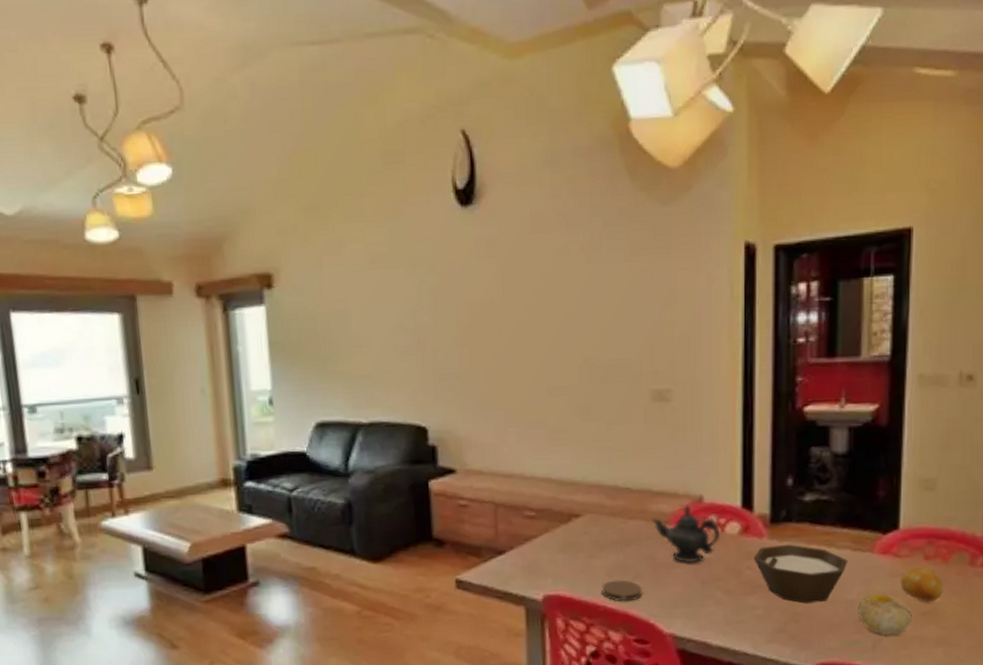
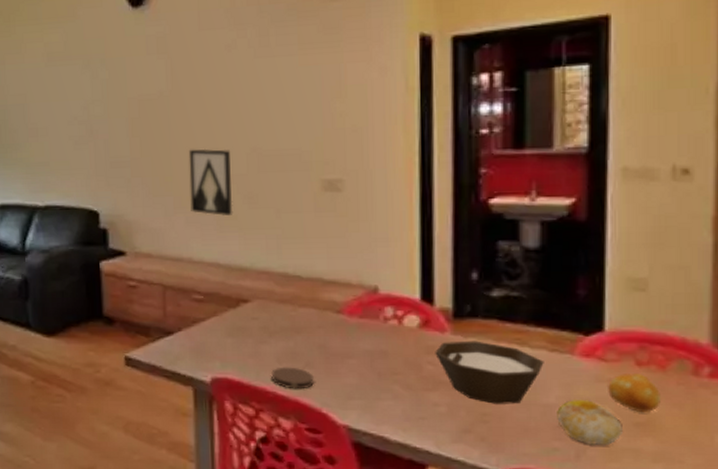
wall art: none [520,359,565,429] -> present [188,148,233,215]
teapot: present [652,505,721,564] -> none [324,295,398,354]

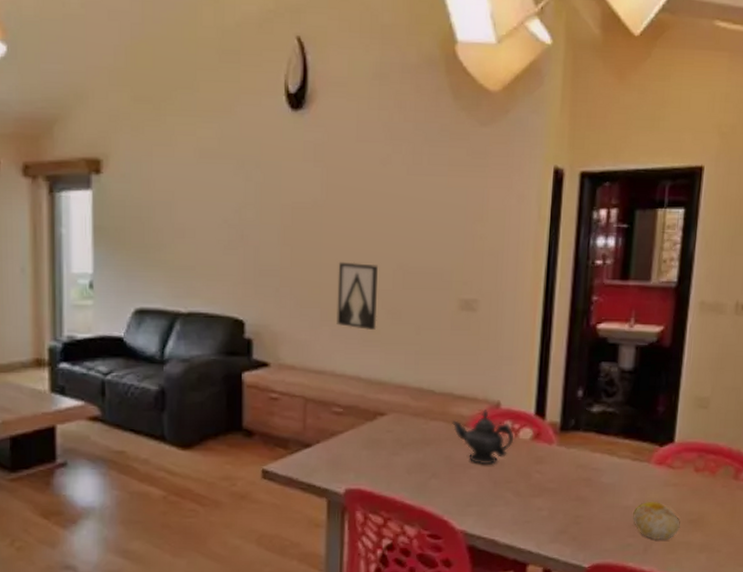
coaster: present [271,367,314,389] -> none [401,477,439,498]
teapot: none [324,295,398,354] -> present [452,409,515,465]
bowl: present [435,341,544,404] -> none [542,451,627,507]
fruit: present [606,374,661,413] -> none [672,479,710,512]

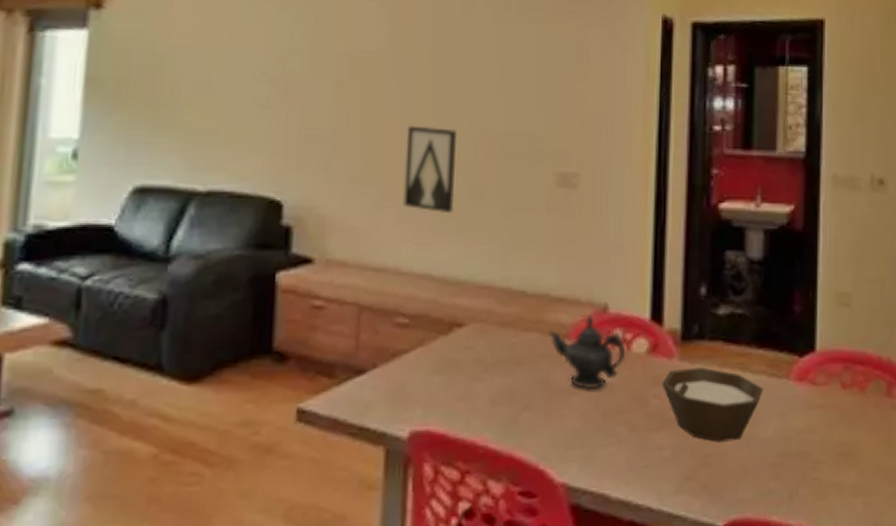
bowl: none [542,451,627,507] -> present [662,367,763,442]
fruit: present [633,501,680,541] -> none [774,430,830,484]

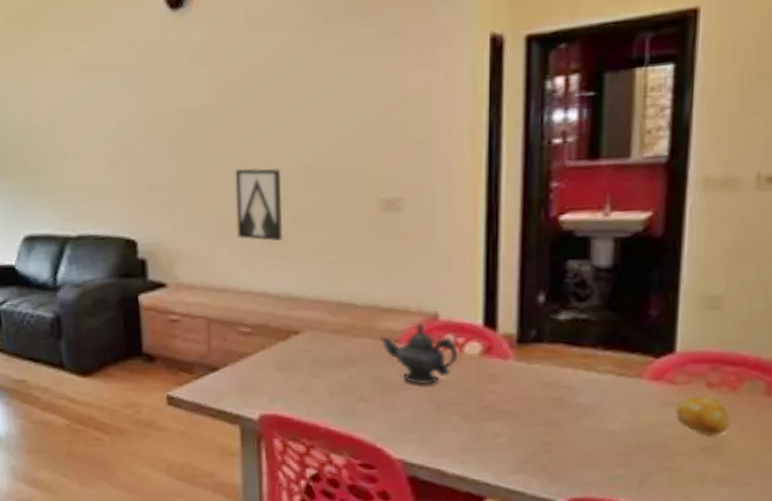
bowl: present [662,367,763,442] -> none [497,367,611,432]
fruit: none [817,397,861,441] -> present [675,396,730,436]

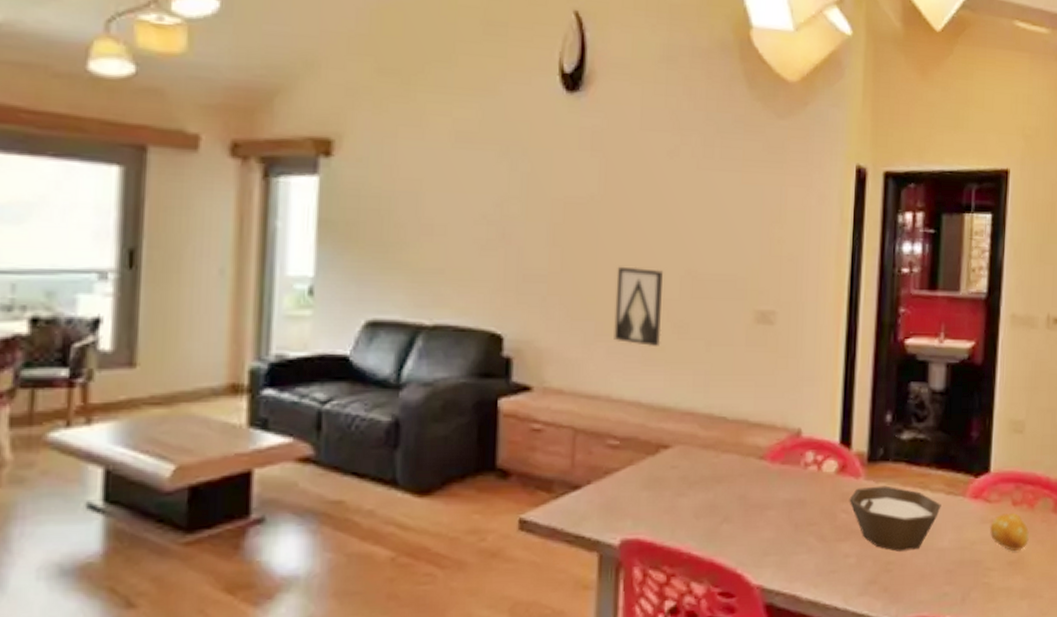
teapot: present [380,322,459,385] -> none [747,439,817,505]
bowl: none [497,367,611,432] -> present [849,485,941,551]

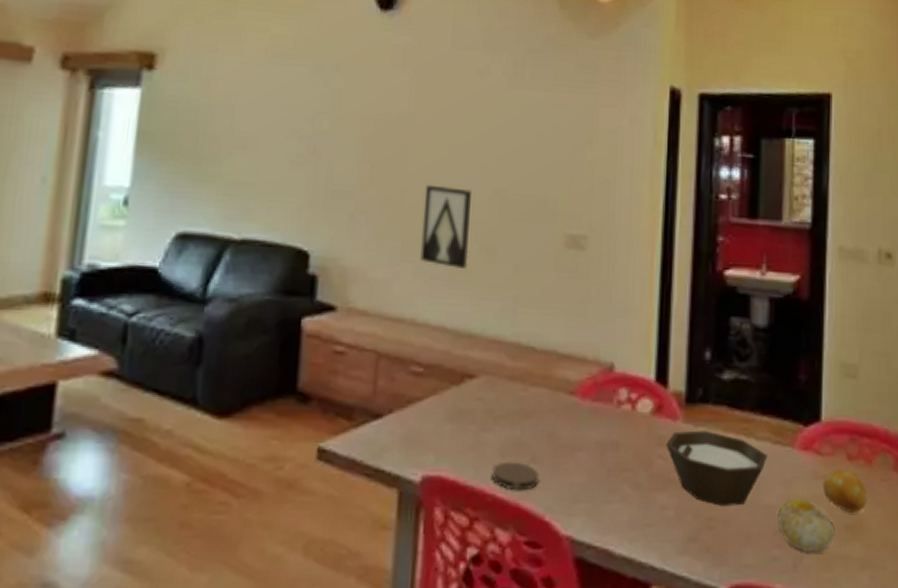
coaster: none [687,522,731,548] -> present [492,461,539,491]
fruit: none [949,541,999,588] -> present [777,498,835,553]

